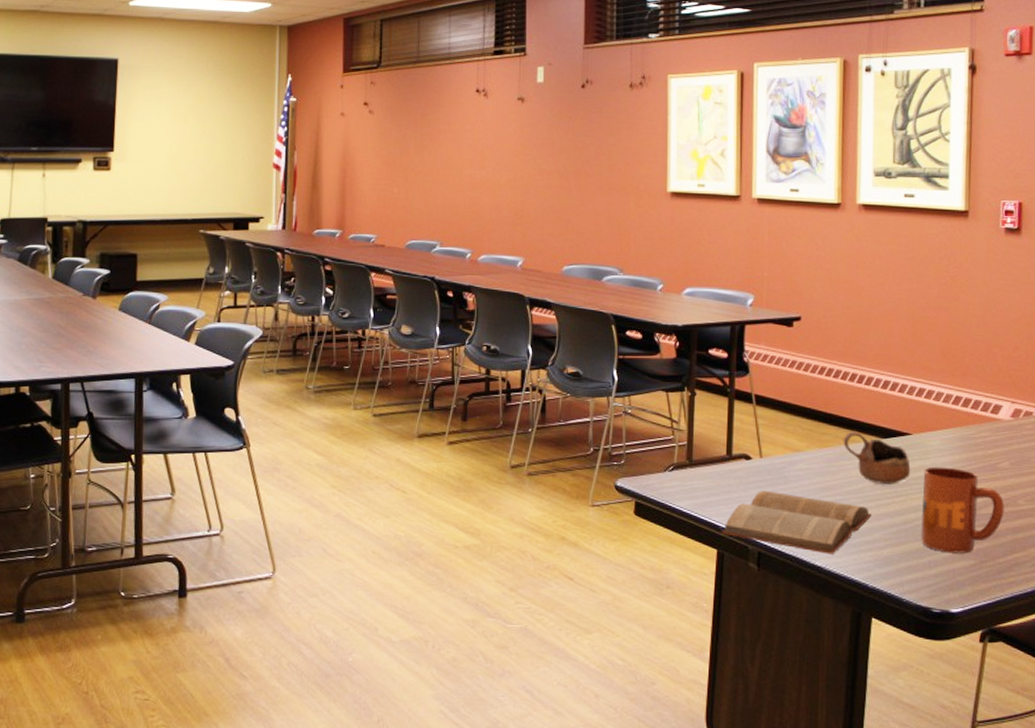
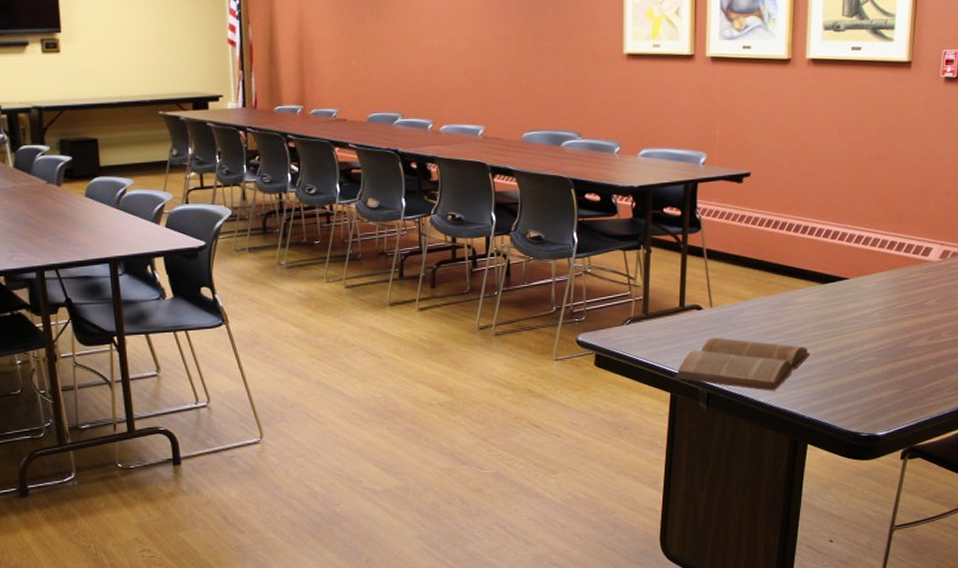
cup: present [843,431,911,484] -> none [786,278,847,326]
mug: present [921,466,1004,554] -> none [853,307,929,384]

